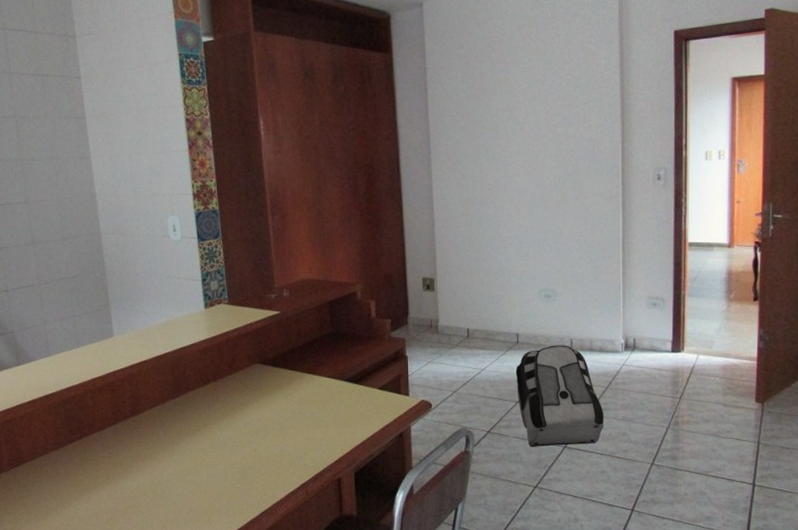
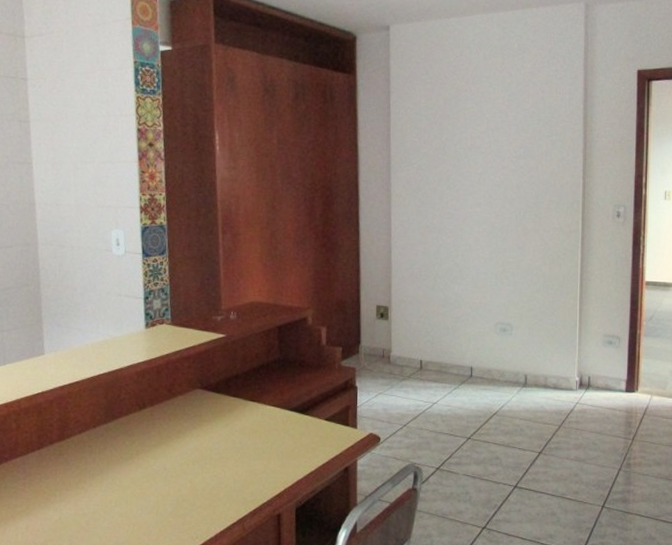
backpack: present [515,345,605,447] -> none [468,380,557,486]

